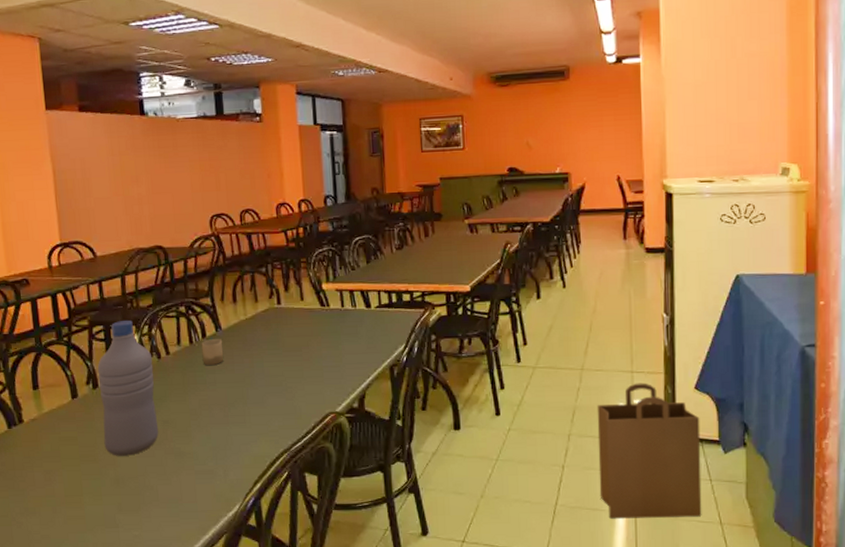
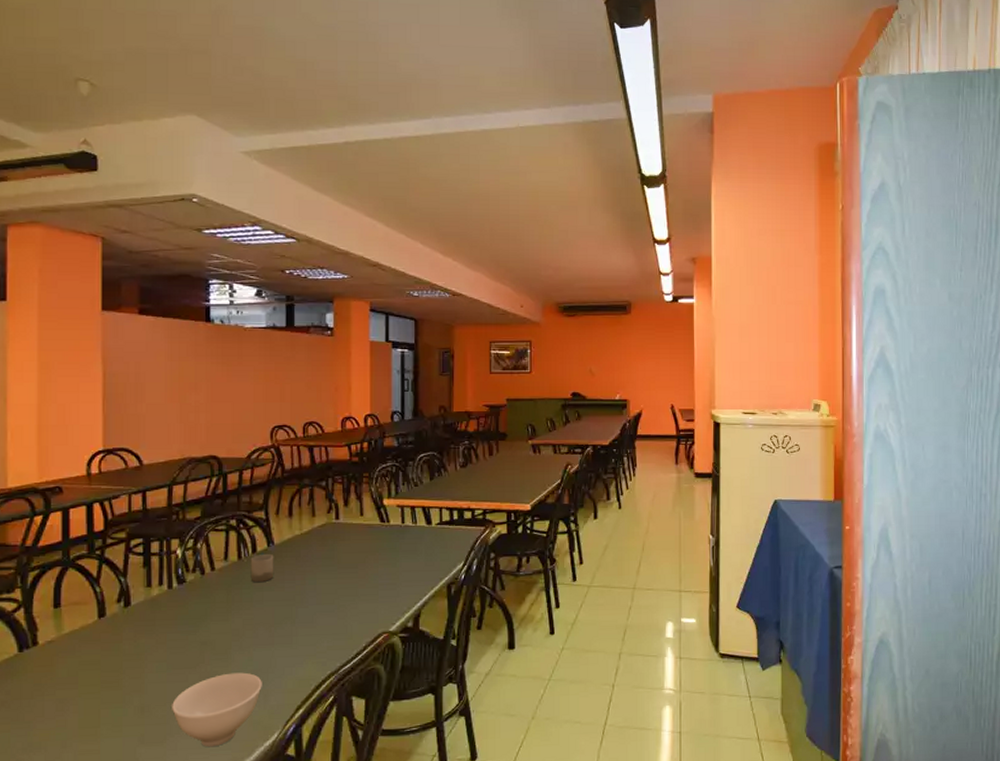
water bottle: present [97,321,159,456] -> none [131,534,195,682]
bowl: none [143,449,222,516] -> present [172,672,262,748]
shopping bag: present [597,382,702,519] -> none [647,601,742,738]

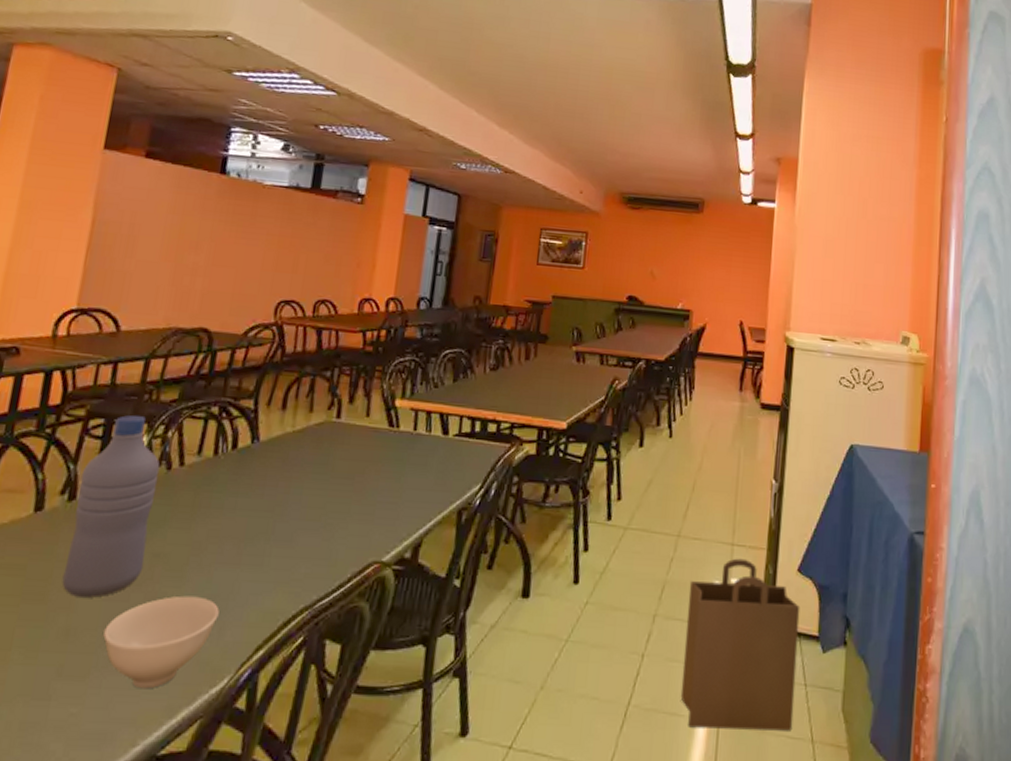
water bottle: none [131,534,195,682] -> present [61,415,160,598]
cup: present [250,554,274,582] -> none [225,452,258,486]
shopping bag: none [647,601,742,738] -> present [680,558,800,731]

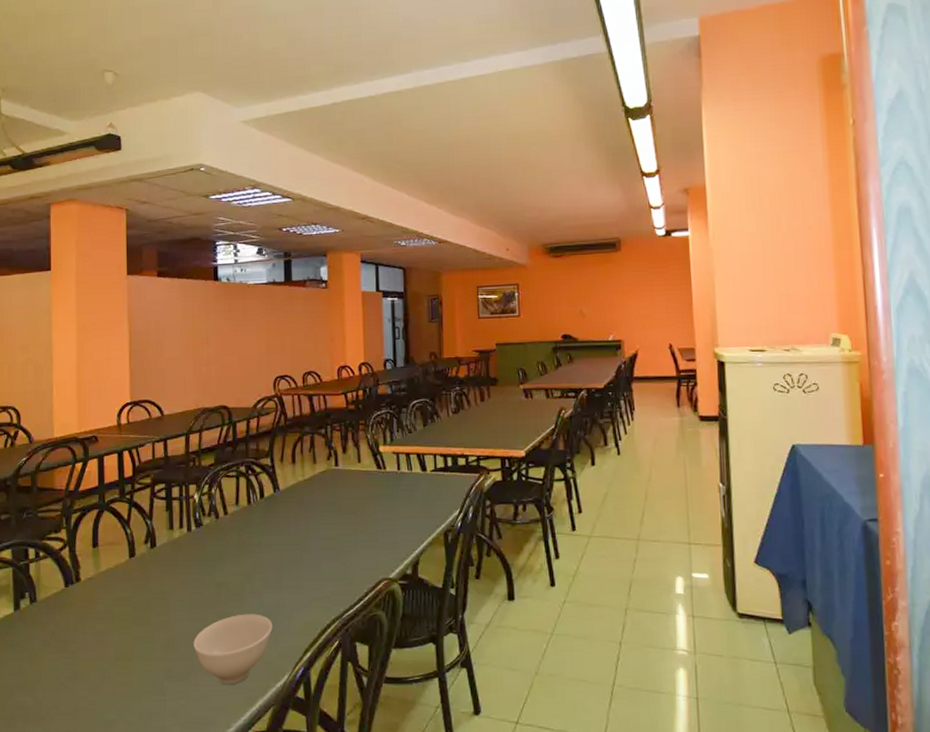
water bottle: present [61,415,160,598] -> none [156,479,212,619]
shopping bag: present [680,558,800,731] -> none [654,555,768,703]

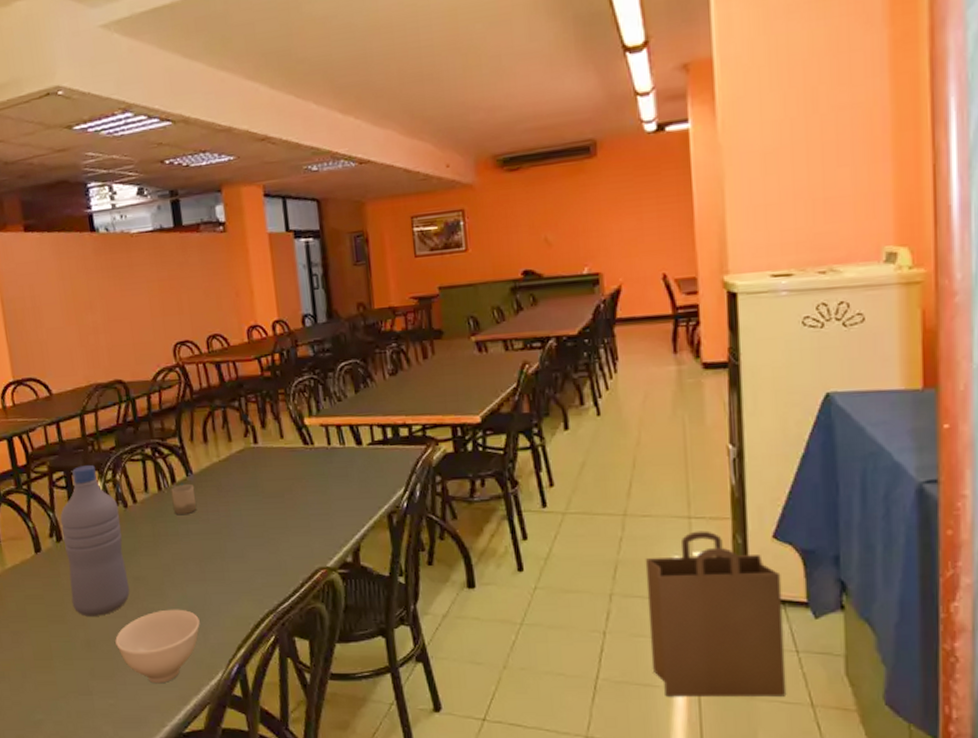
water bottle: none [156,479,212,619] -> present [60,465,130,616]
cup: none [259,500,281,526] -> present [171,484,197,514]
shopping bag: none [654,555,768,703] -> present [645,530,787,697]

